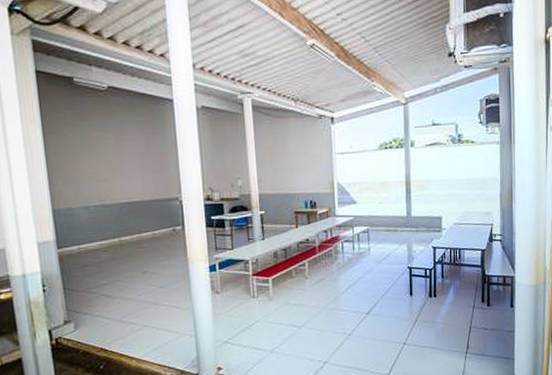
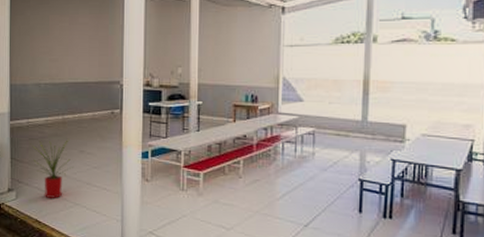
house plant: none [84,262,137,324] -> present [30,140,73,198]

